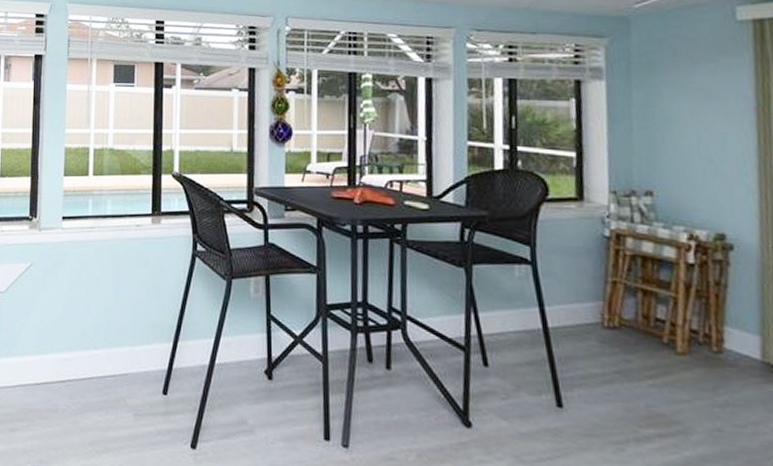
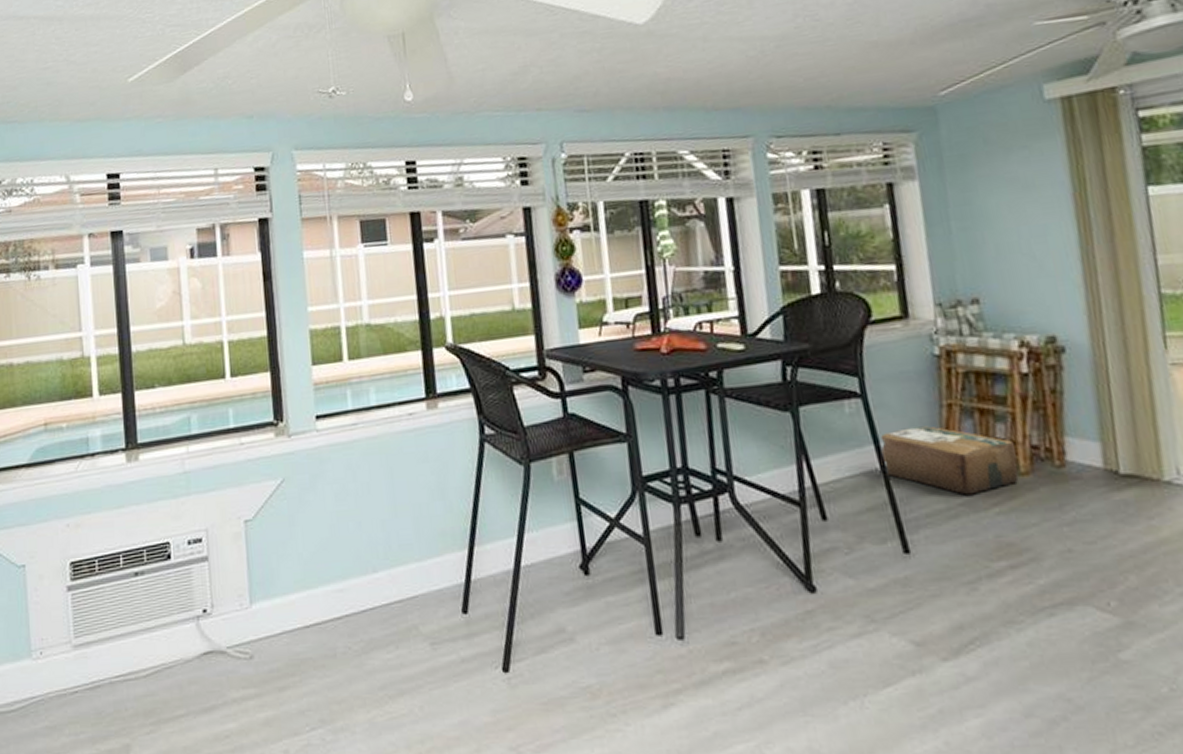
cardboard box: none [544,297,676,365] -> present [880,426,1019,495]

